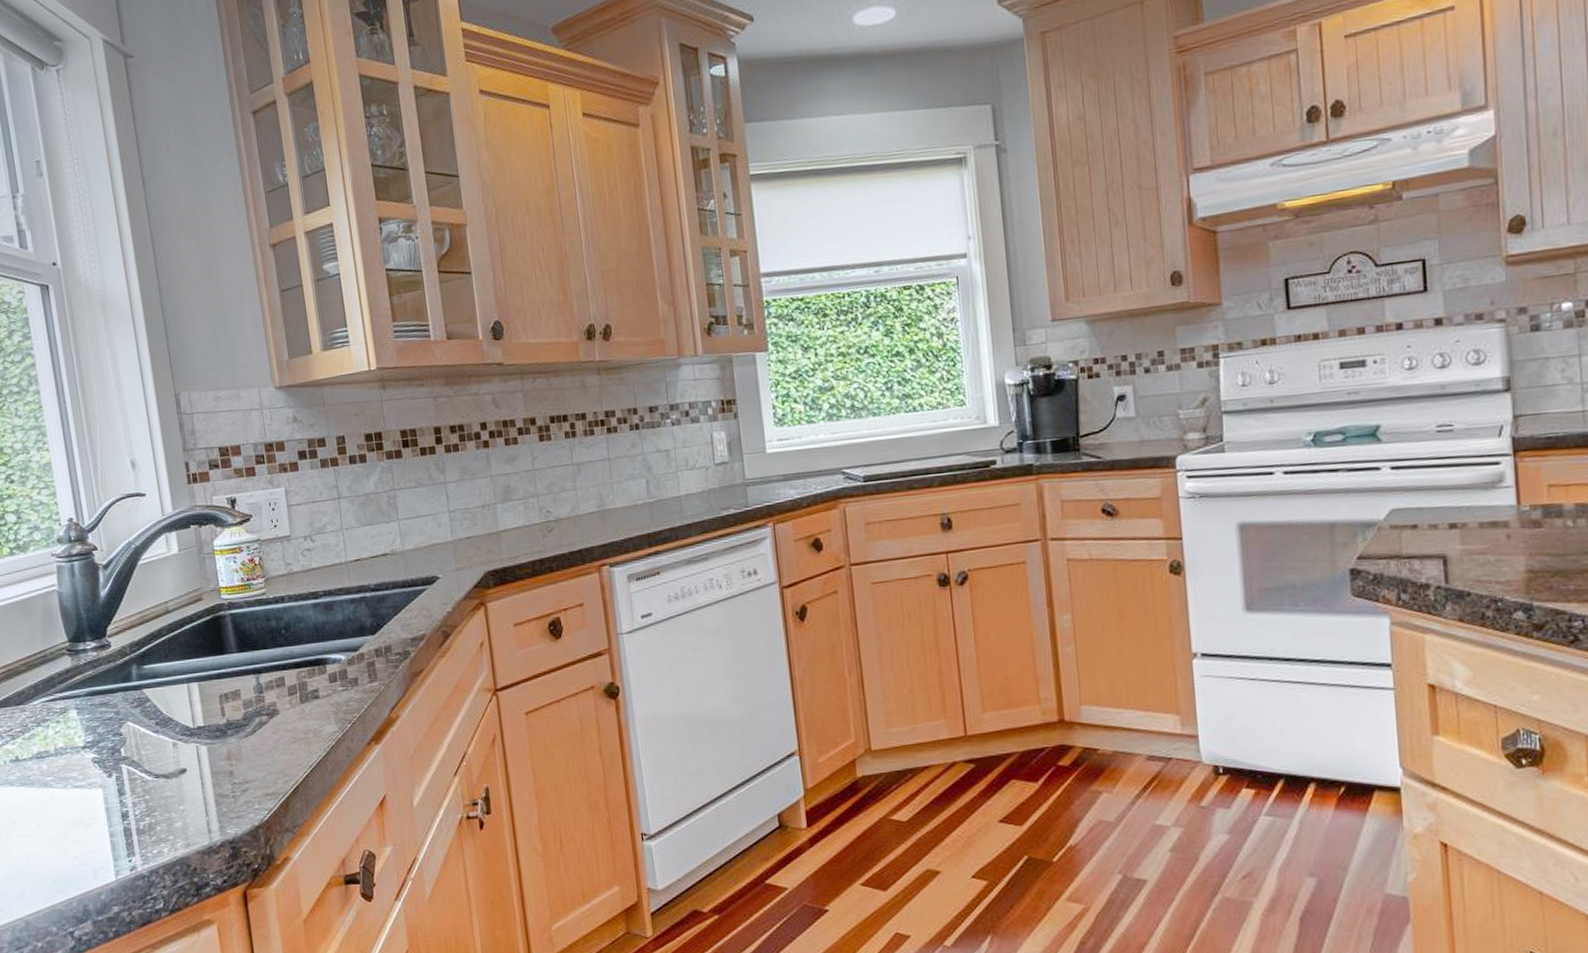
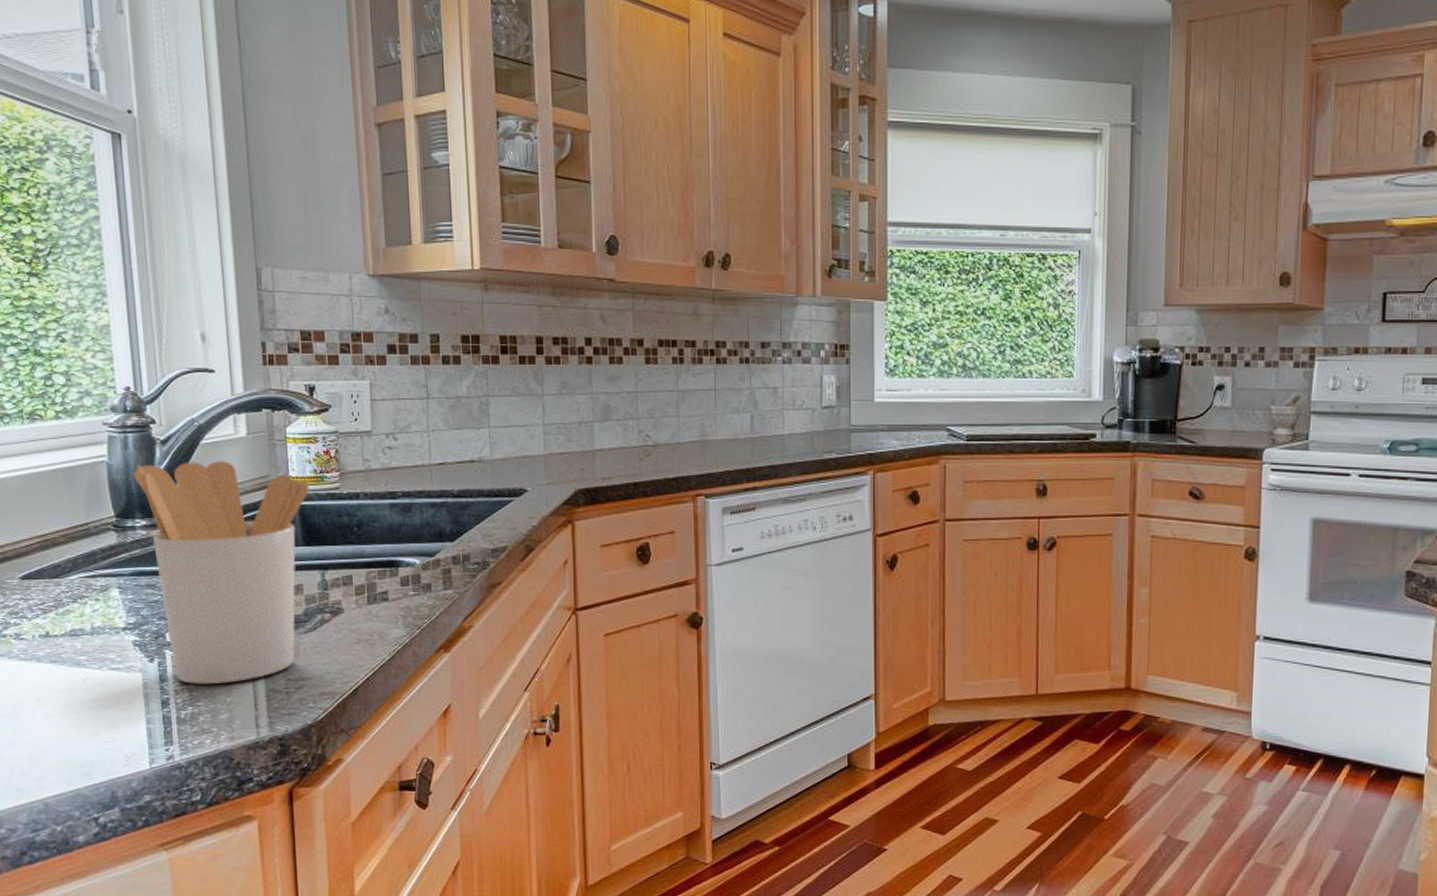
utensil holder: none [81,578,239,795] -> present [133,461,310,685]

